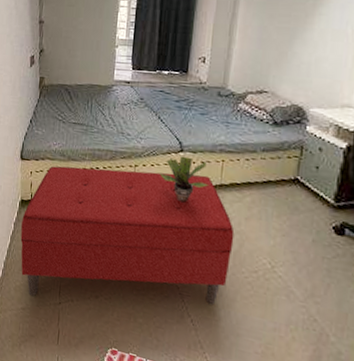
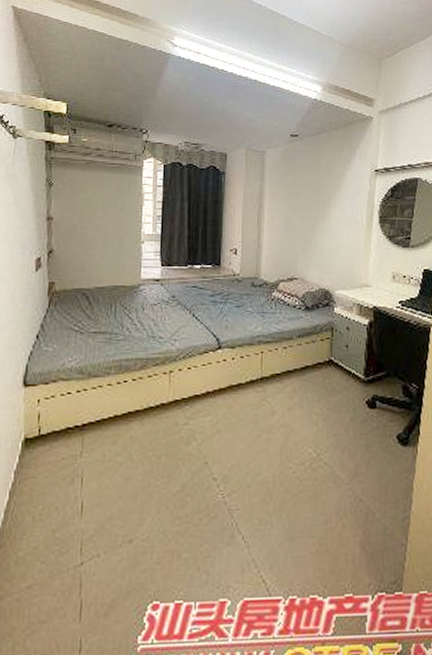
bench: present [20,166,235,306] -> none [24,370,279,566]
potted plant: present [160,156,209,203] -> none [198,353,250,404]

